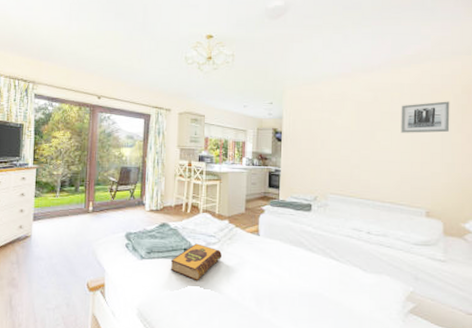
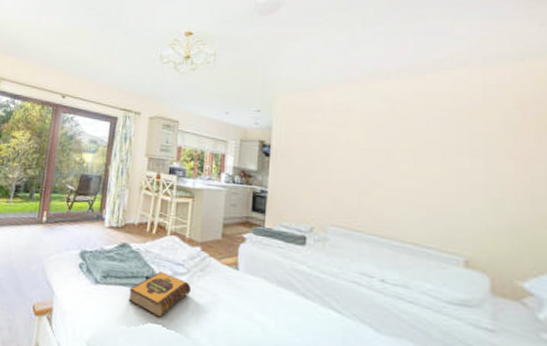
wall art: present [401,101,450,133] -> none [427,117,497,158]

